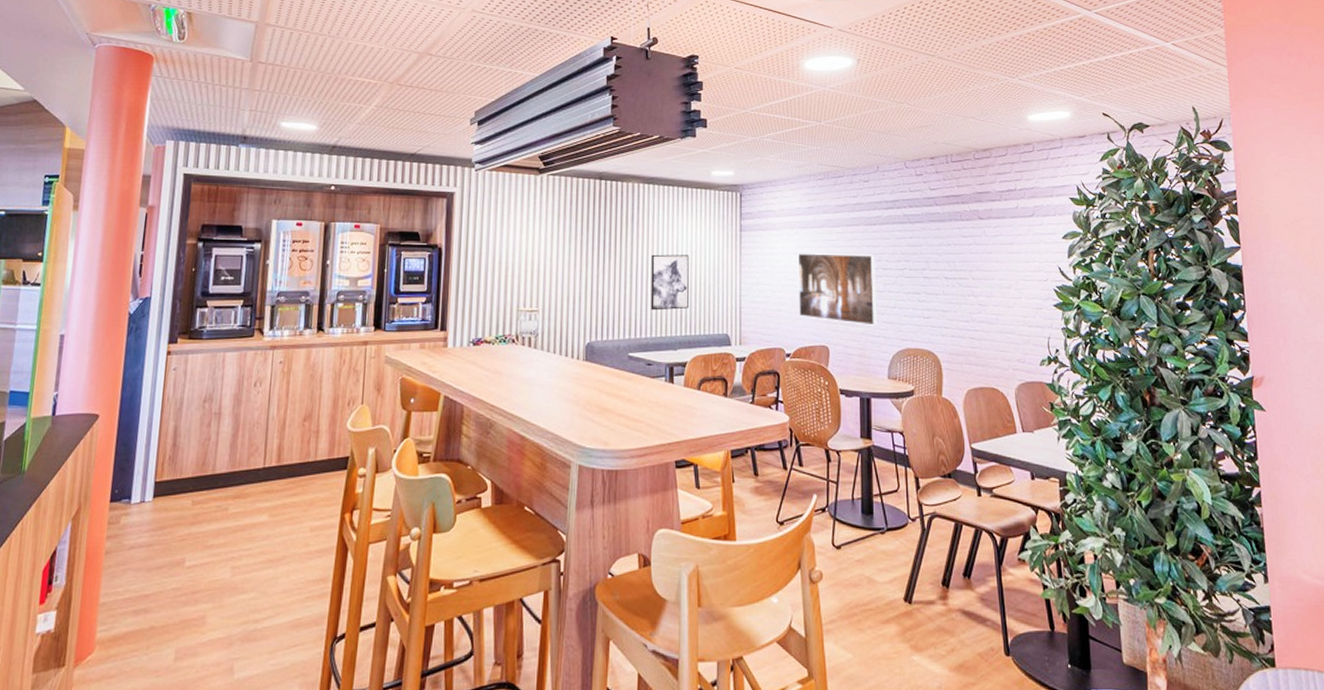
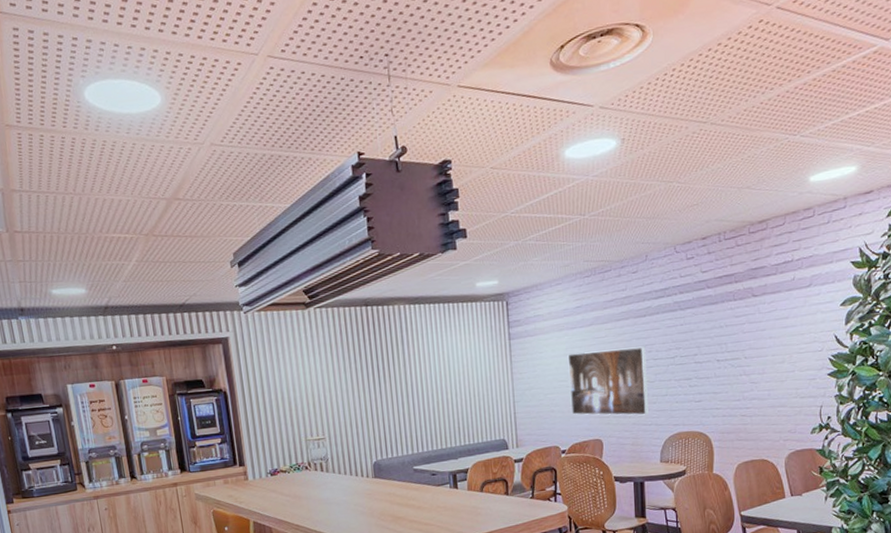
wall art: present [650,254,689,311] -> none [425,369,465,426]

